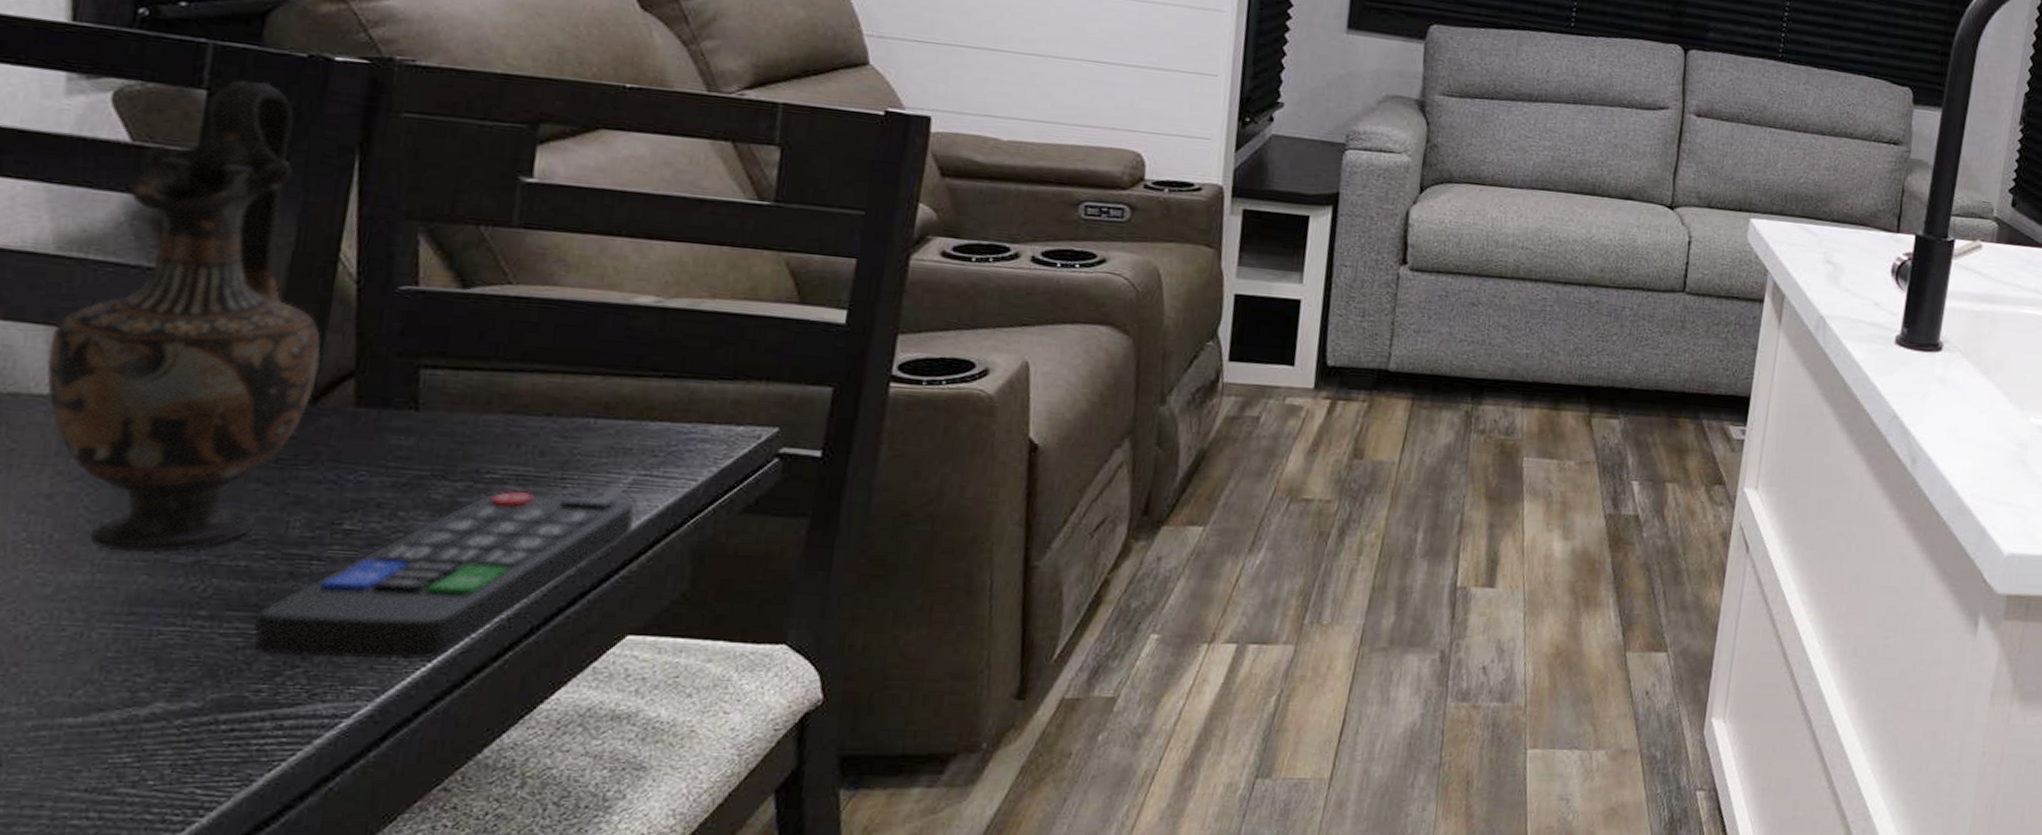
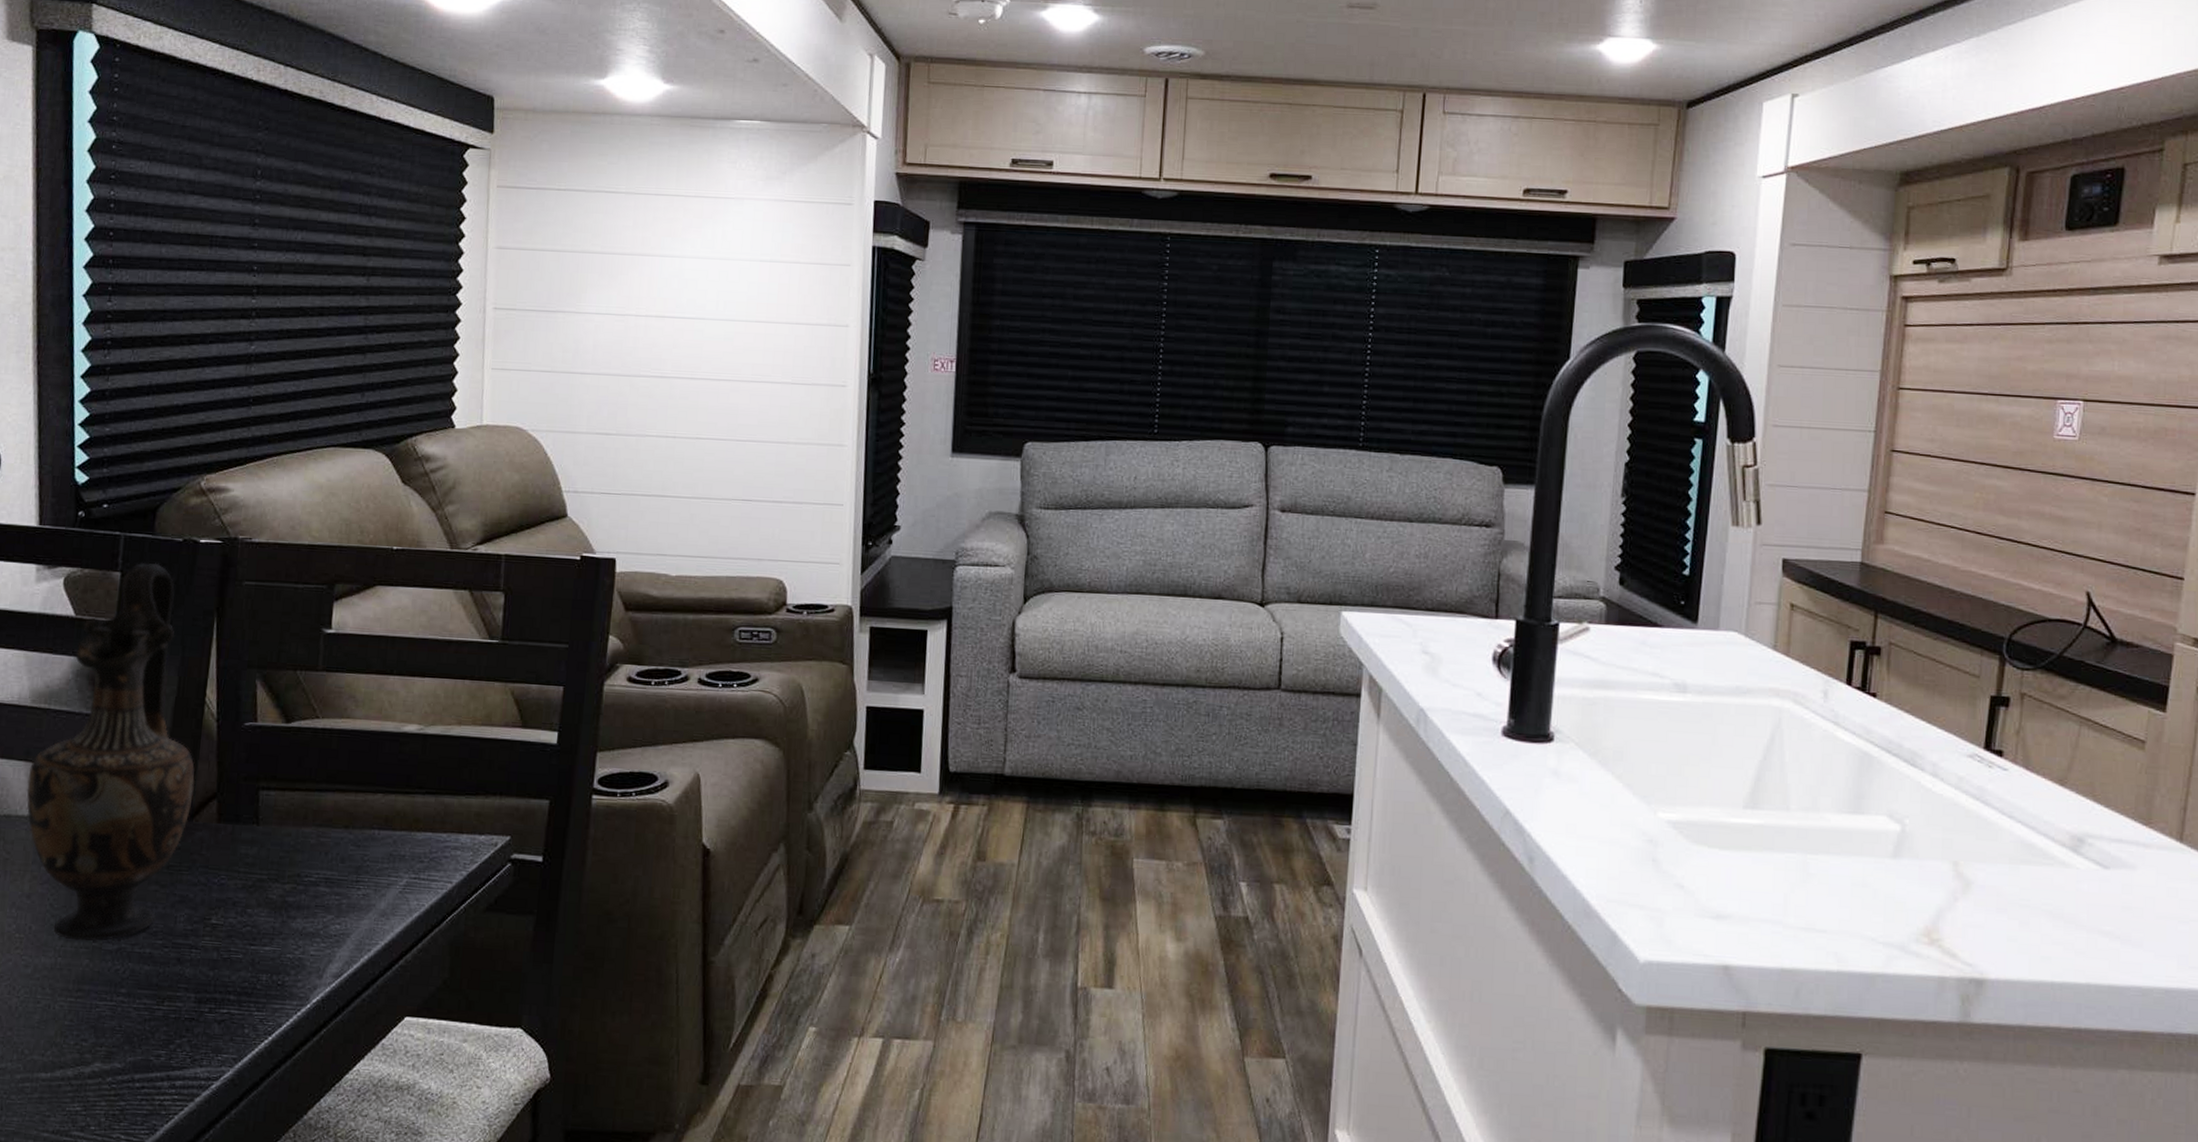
remote control: present [252,490,635,660] -> none [155,891,409,1034]

